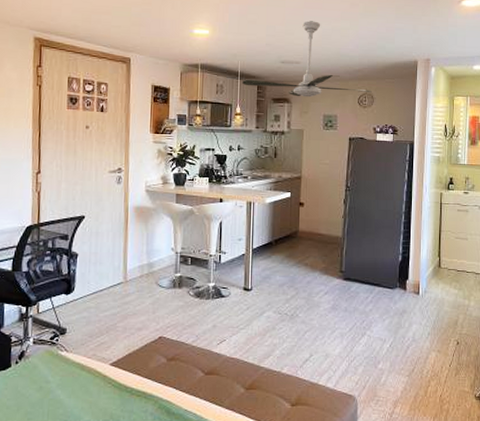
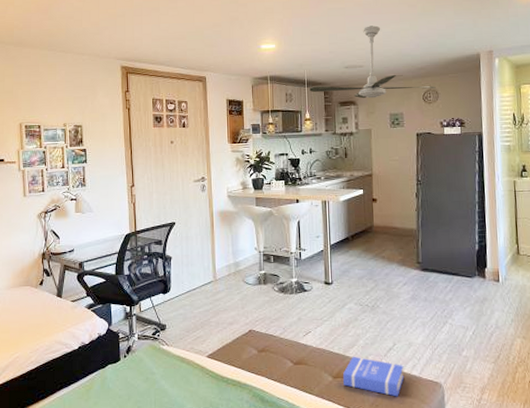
book: none [256,367,319,410] -> present [343,356,405,397]

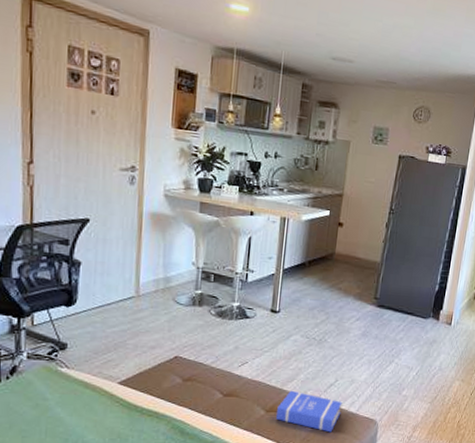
ceiling fan: present [309,25,436,99] -> none [284,11,429,106]

